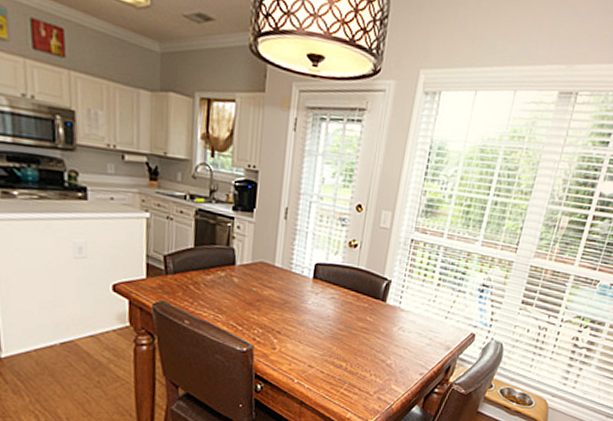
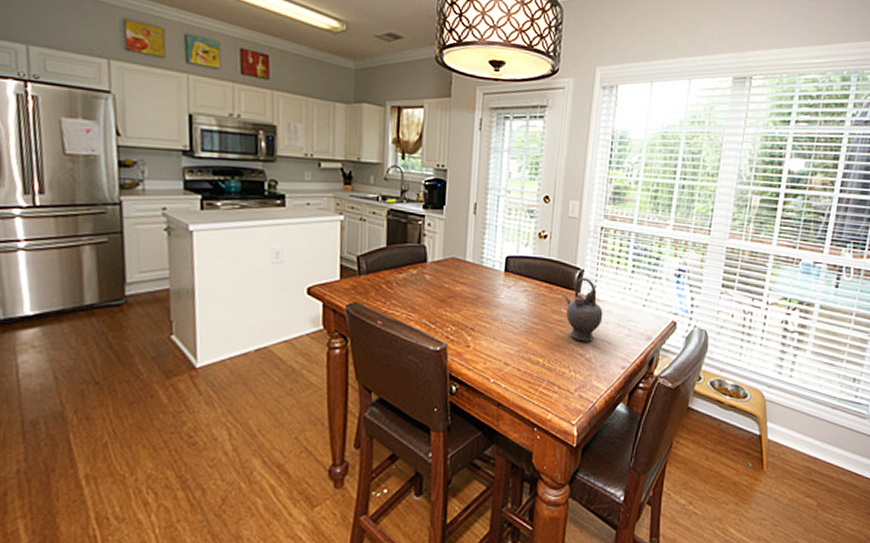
teapot: none [370,288,407,349] -> present [565,277,603,342]

